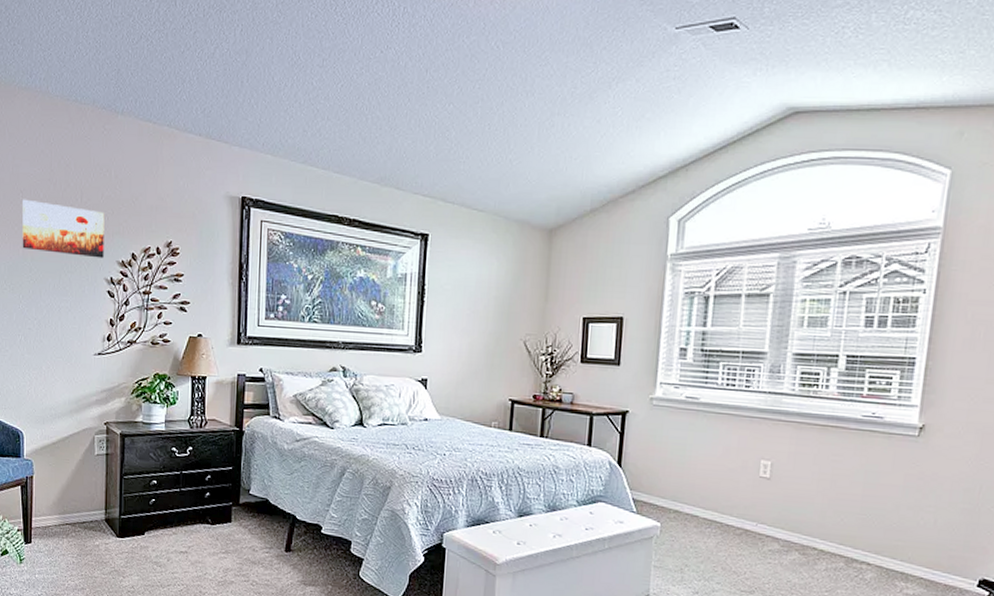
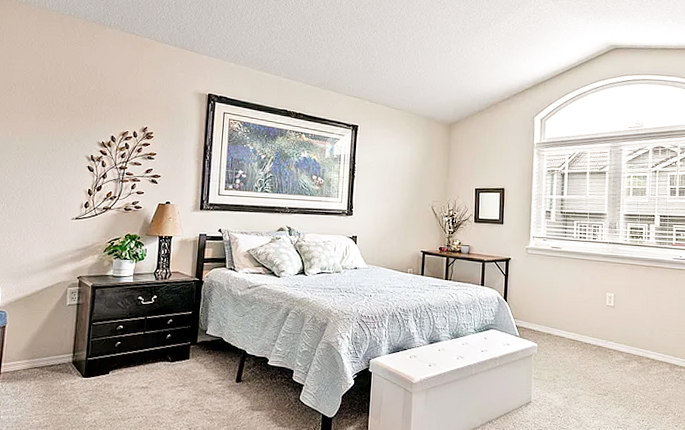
wall art: present [22,199,105,258] -> none [11,90,89,140]

